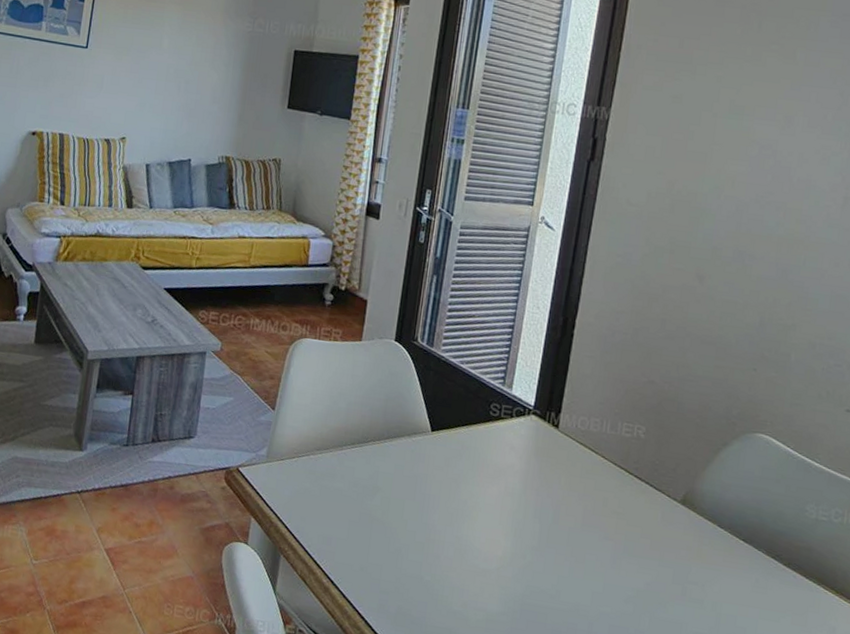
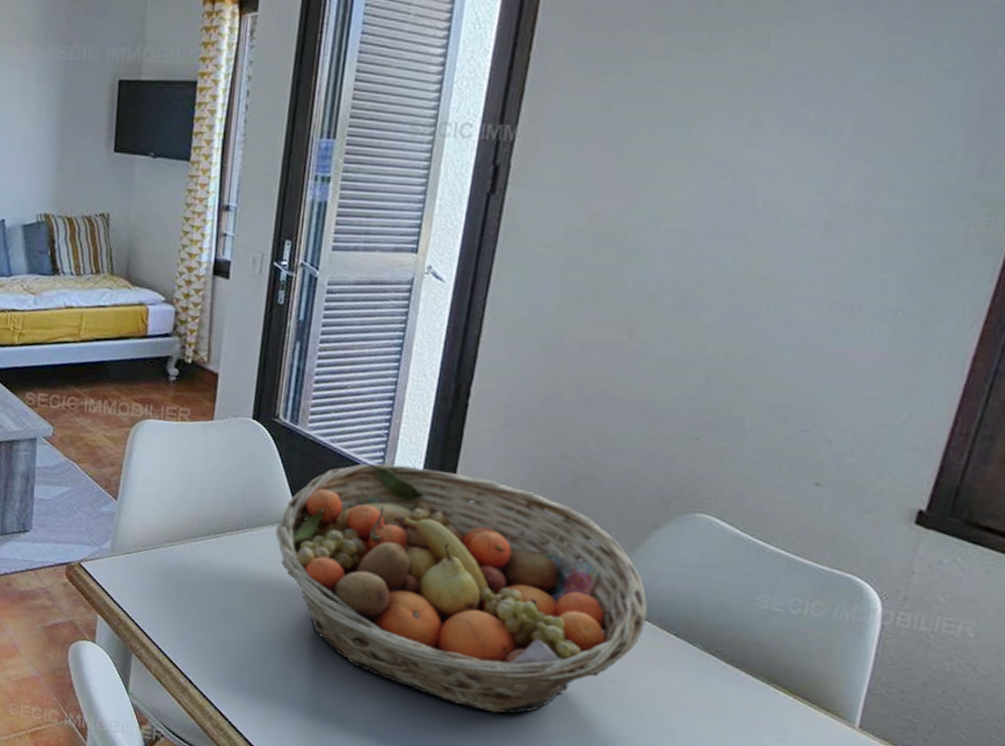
fruit basket: none [412,383,721,613] -> present [275,463,648,714]

